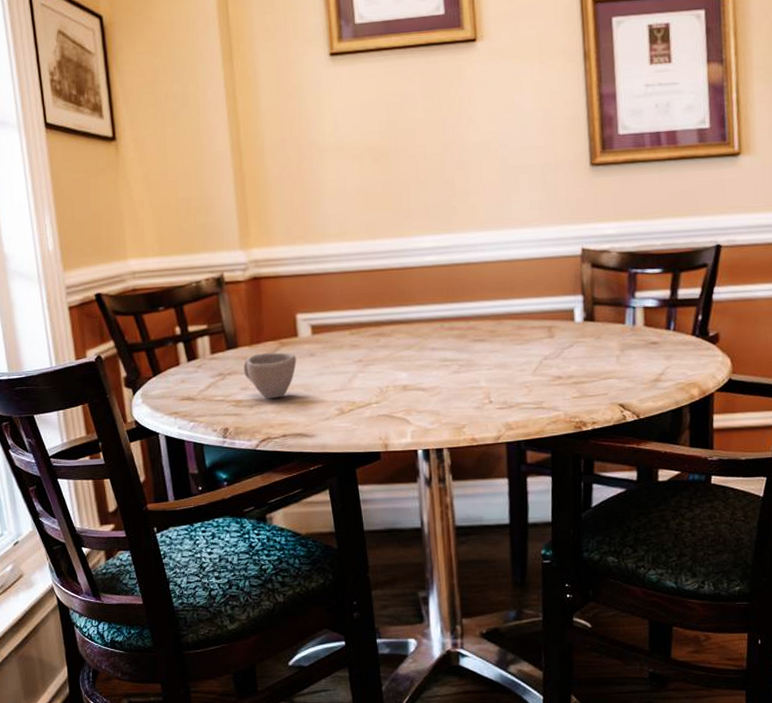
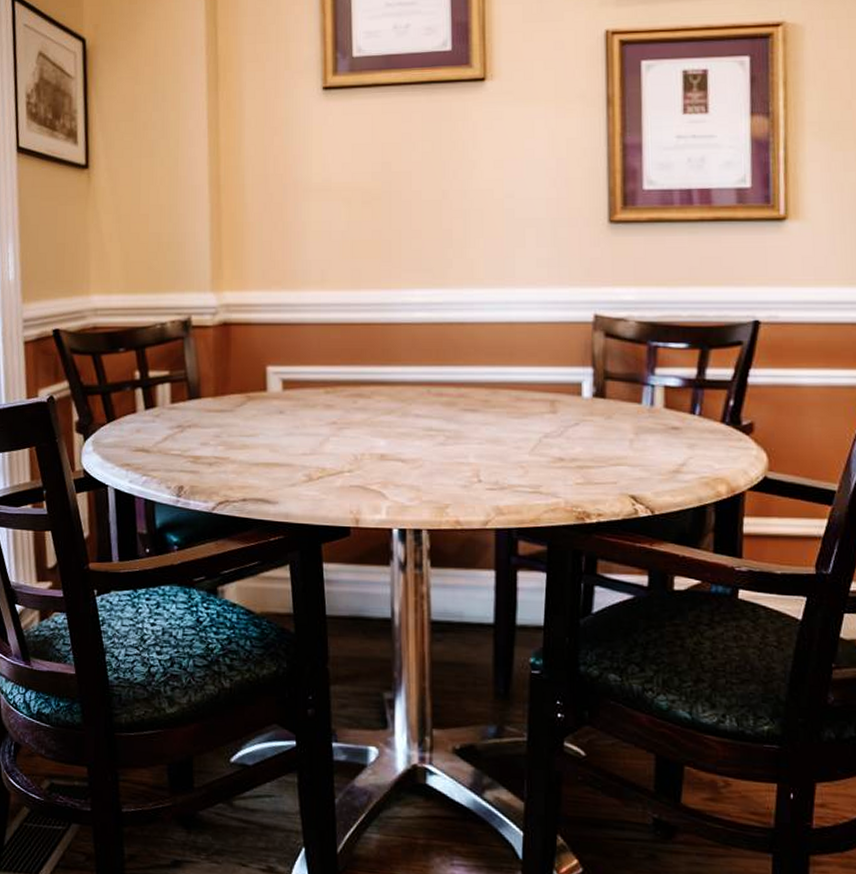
cup: present [243,352,297,399] -> none [204,406,263,458]

